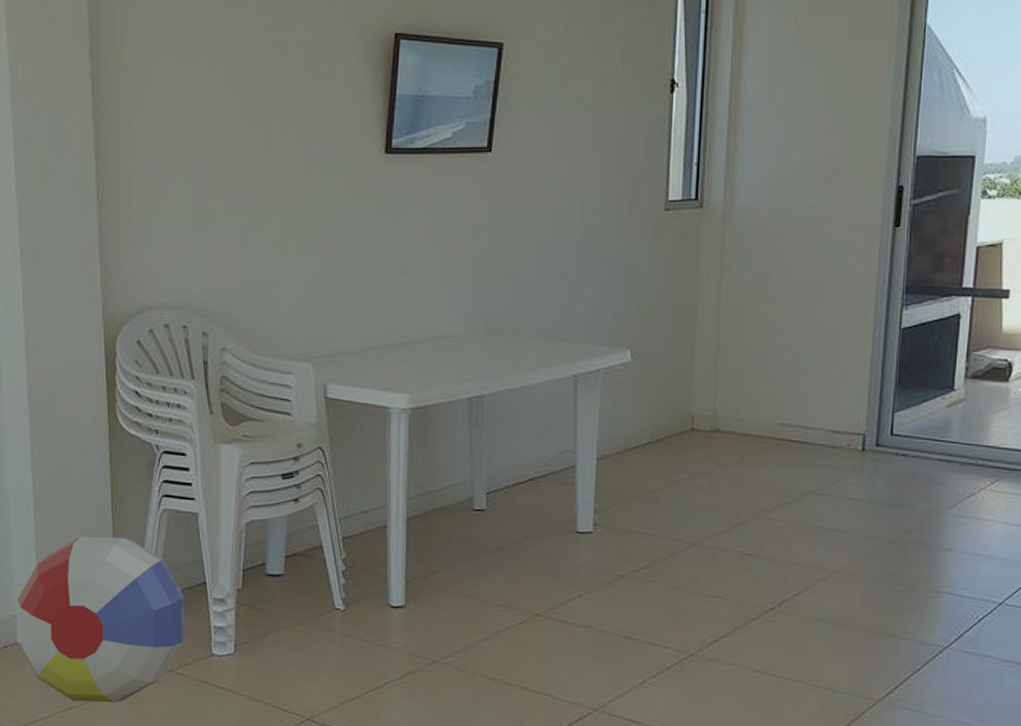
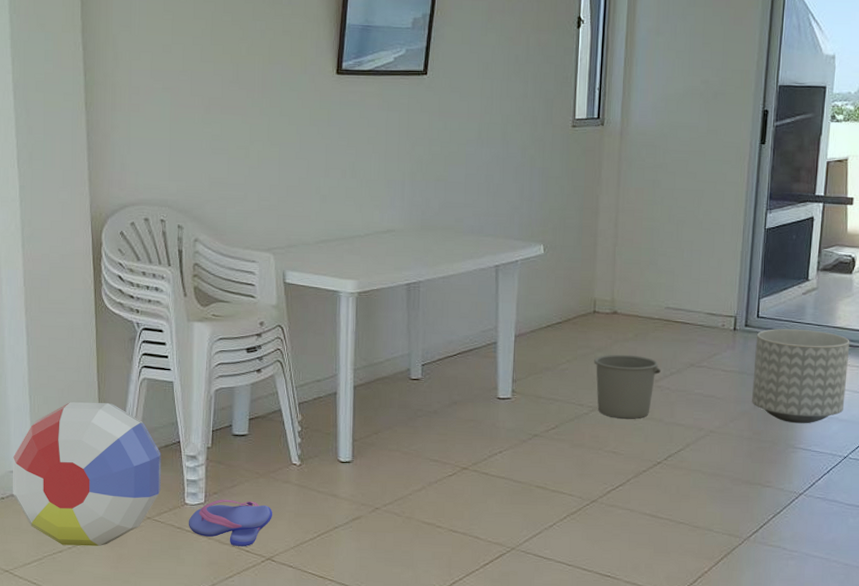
sandal: none [215,649,312,705] -> present [188,499,272,547]
bucket: none [692,480,773,557] -> present [594,354,661,419]
planter: none [885,449,1006,563] -> present [752,329,850,424]

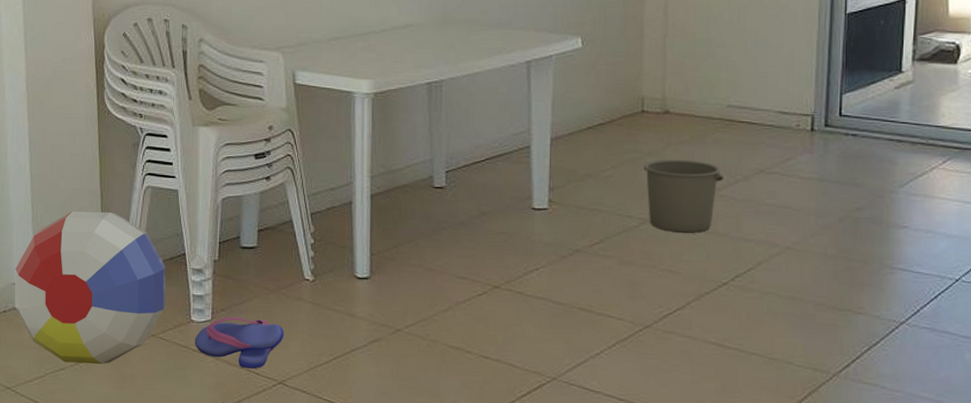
planter: present [752,329,850,424] -> none [836,129,958,240]

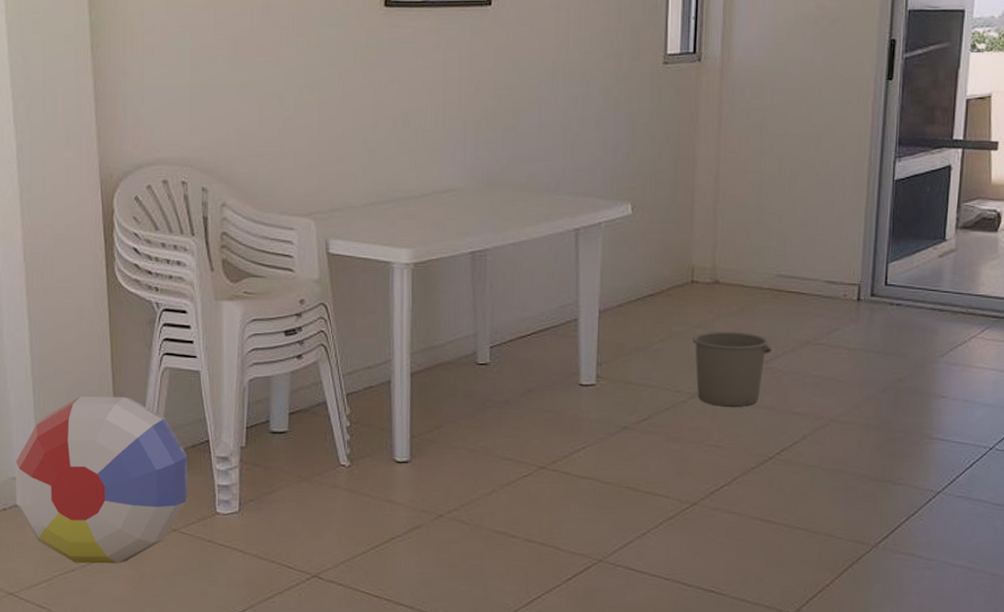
sandal: present [194,316,284,369] -> none [220,507,318,563]

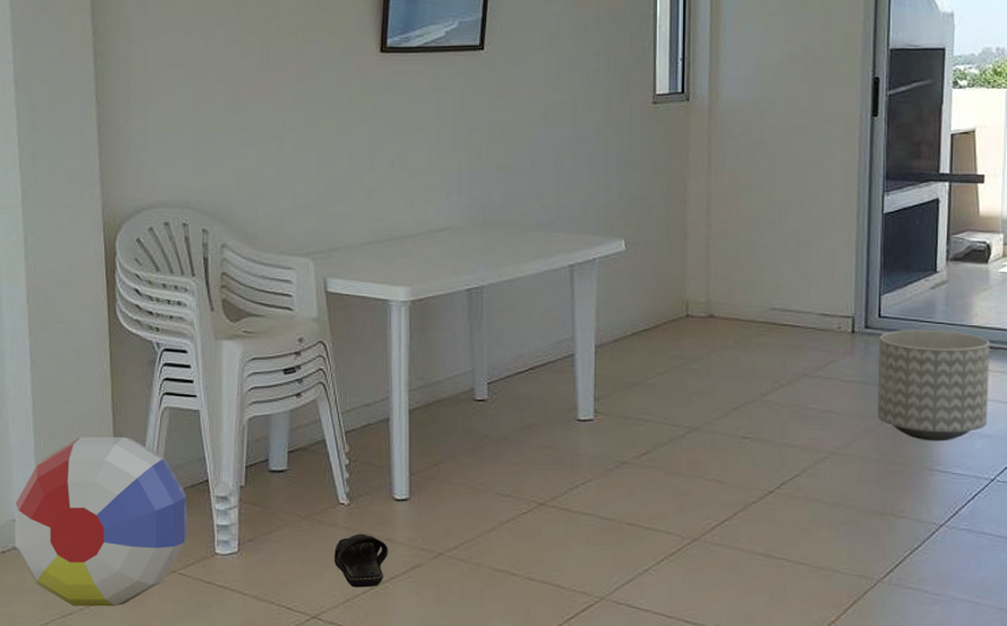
sandal: none [335,495,389,548] -> present [334,534,388,588]
bucket: present [692,331,771,407] -> none [689,365,768,441]
planter: none [880,298,996,410] -> present [877,330,990,442]

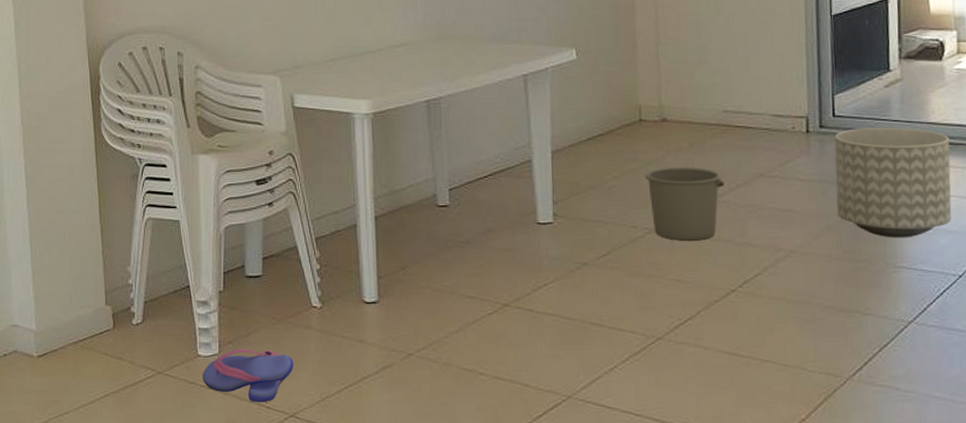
beachball: present [15,436,187,607] -> none [15,246,171,406]
sandal: none [219,547,317,604] -> present [202,349,293,403]
sandal: present [334,534,388,588] -> none [309,335,360,387]
bucket: none [689,365,768,441] -> present [645,167,724,241]

